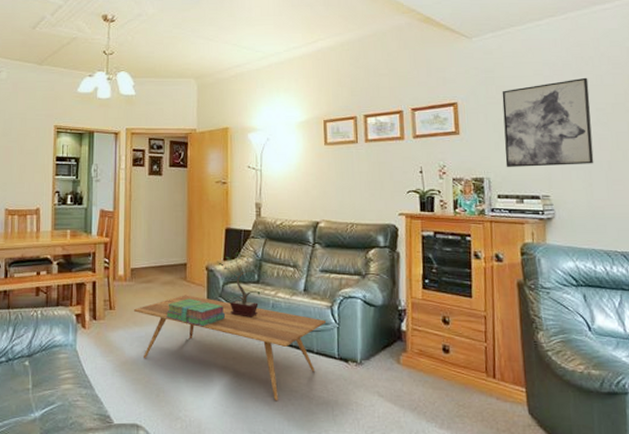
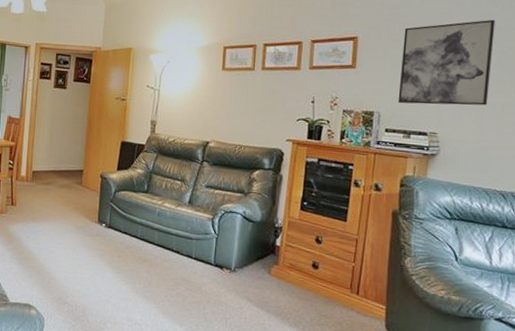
coffee table: present [133,295,327,400] -> none [32,198,207,296]
stack of books: present [165,298,226,327] -> none [61,201,115,227]
potted plant: present [217,251,265,317] -> none [111,163,154,223]

